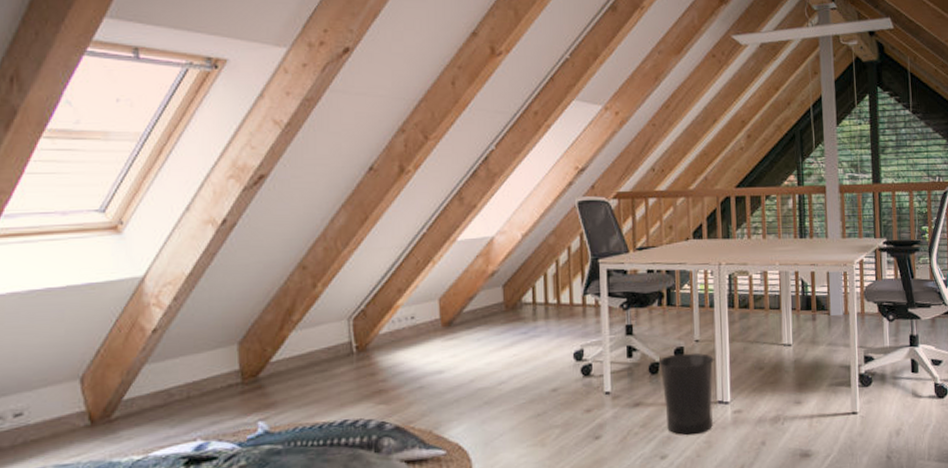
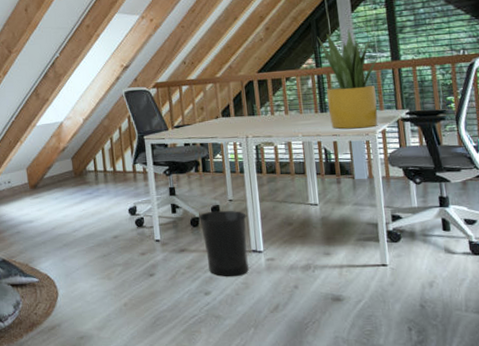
planter: none [801,143,863,258] -> present [317,28,382,129]

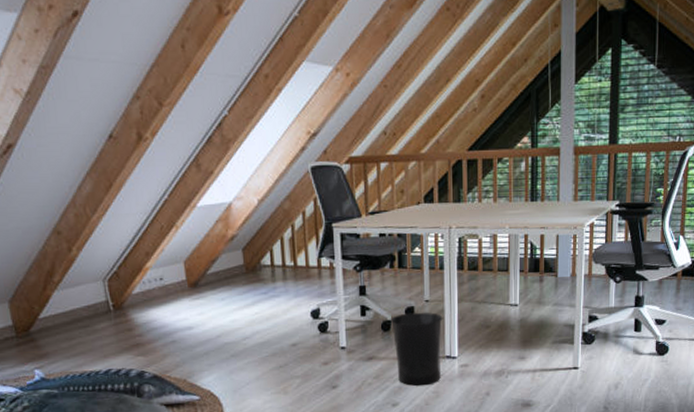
planter: present [317,28,382,129] -> none [536,102,600,221]

